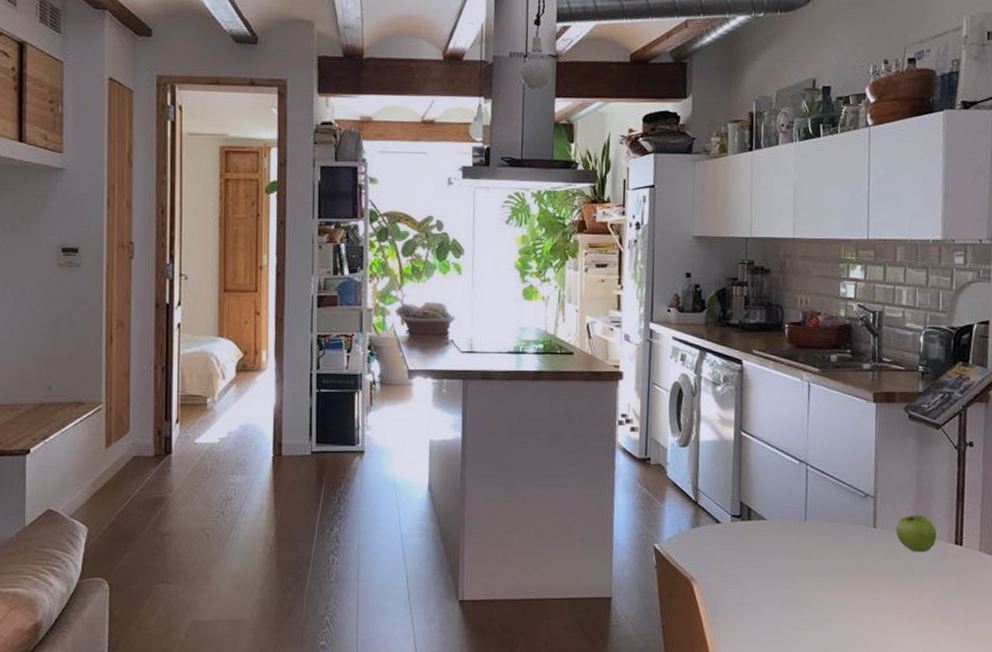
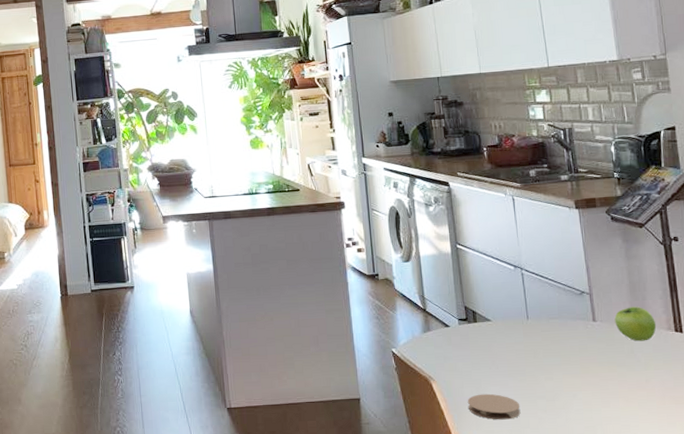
coaster: none [728,600,784,629] -> present [467,393,521,420]

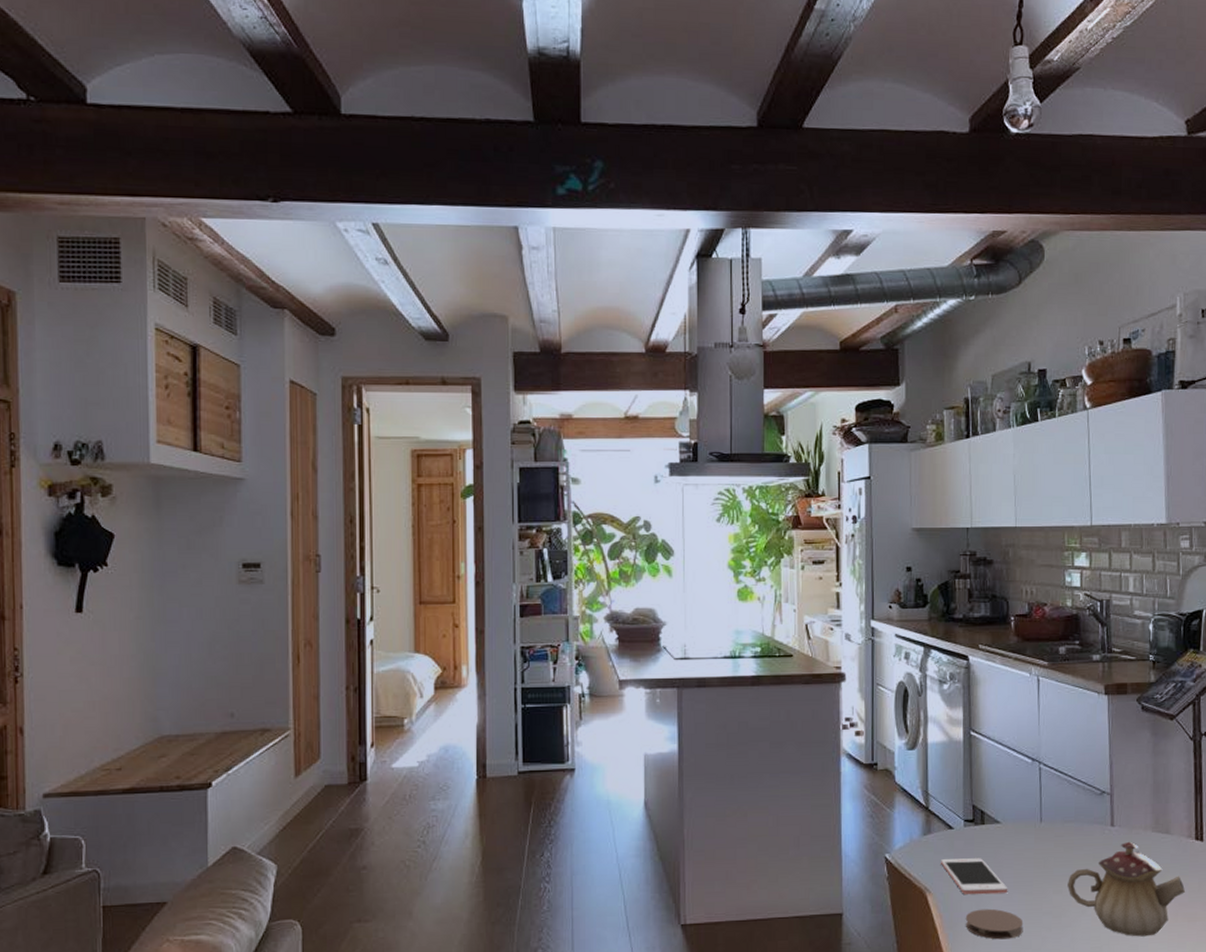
cell phone: none [441,351,504,382] -> present [941,858,1008,895]
teapot: none [557,334,671,418] -> present [1067,841,1186,937]
fruit: present [614,306,657,342] -> none [1134,810,1177,850]

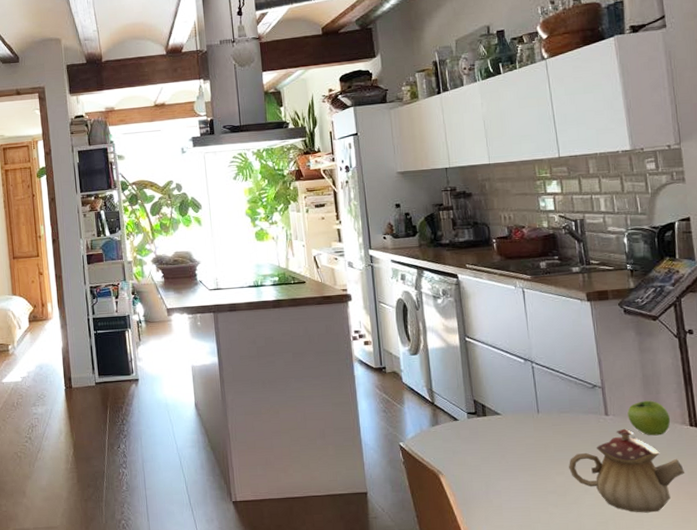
cell phone: present [941,858,1008,895] -> none [450,445,514,476]
coaster: present [965,908,1024,940] -> none [476,488,531,515]
fruit: none [1134,810,1177,850] -> present [627,400,671,436]

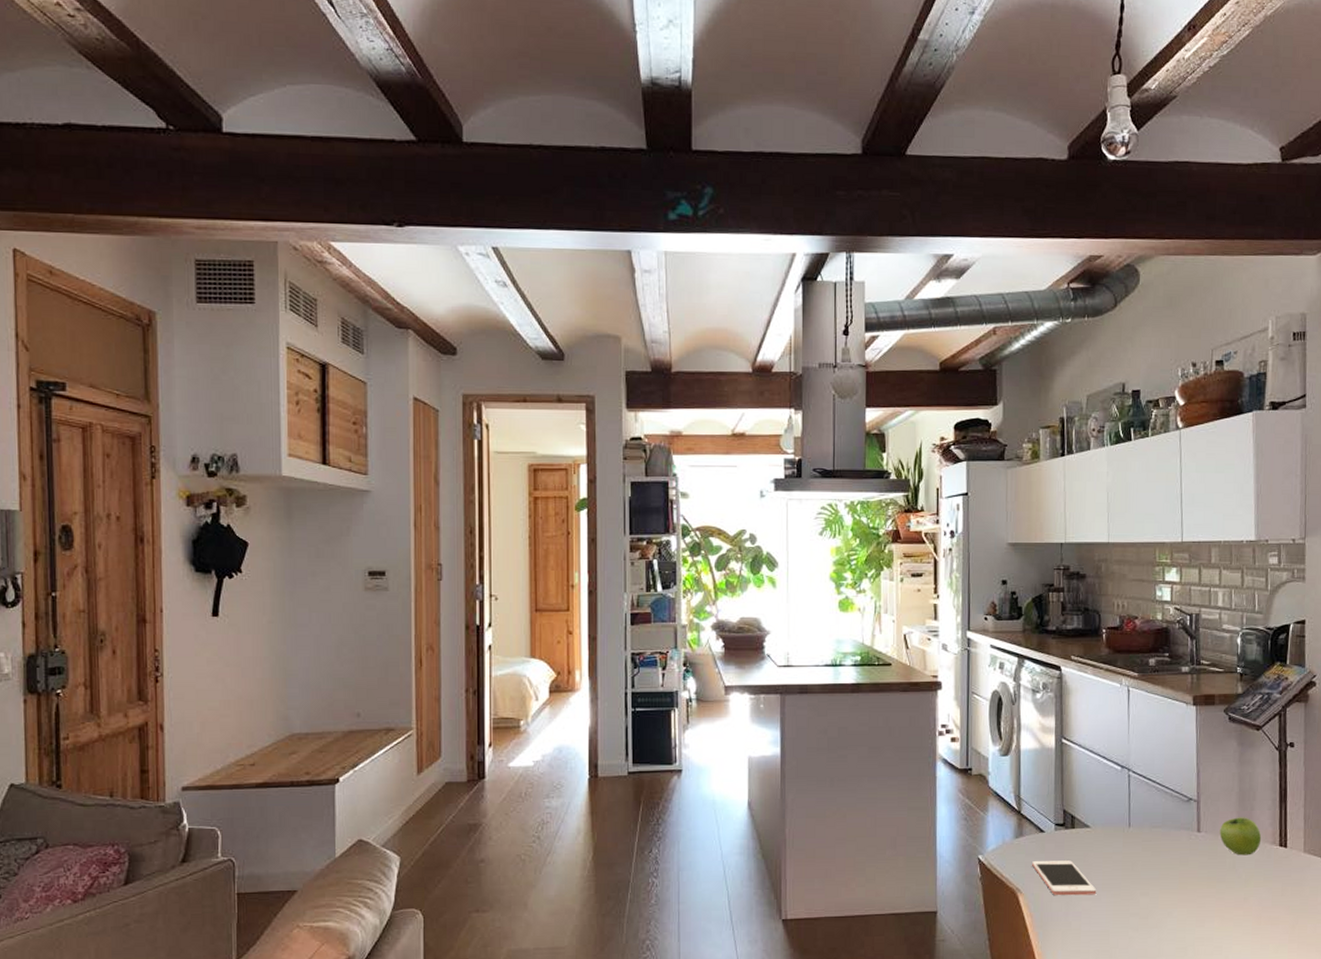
cell phone: none [450,445,514,476] -> present [1032,860,1097,896]
teapot: present [569,428,685,513] -> none [1154,846,1269,939]

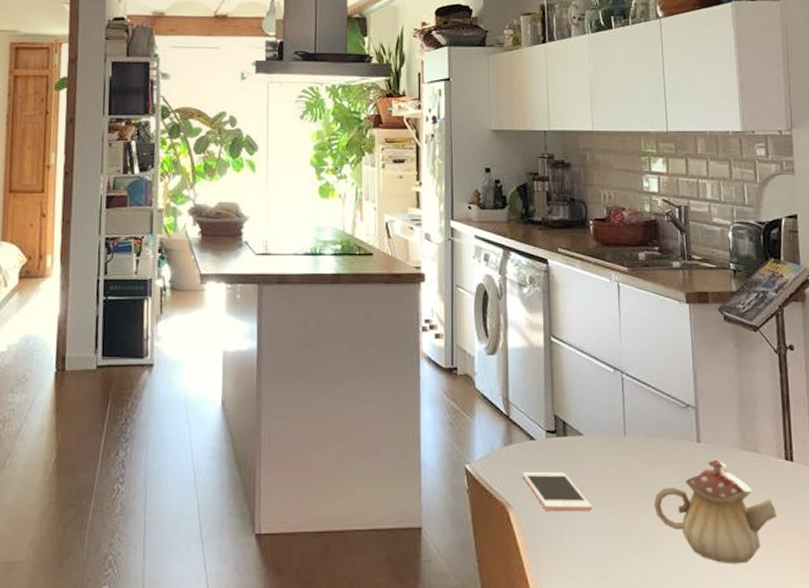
teapot: none [1154,846,1269,939] -> present [654,459,778,564]
fruit: present [1219,817,1262,856] -> none [721,426,766,470]

